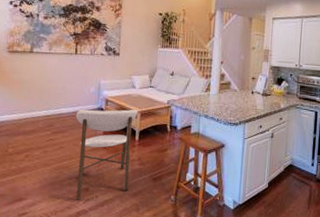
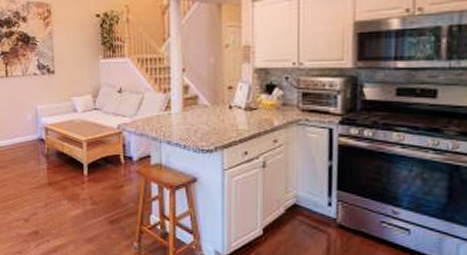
dining chair: present [75,109,138,199] -> none [15,137,84,243]

